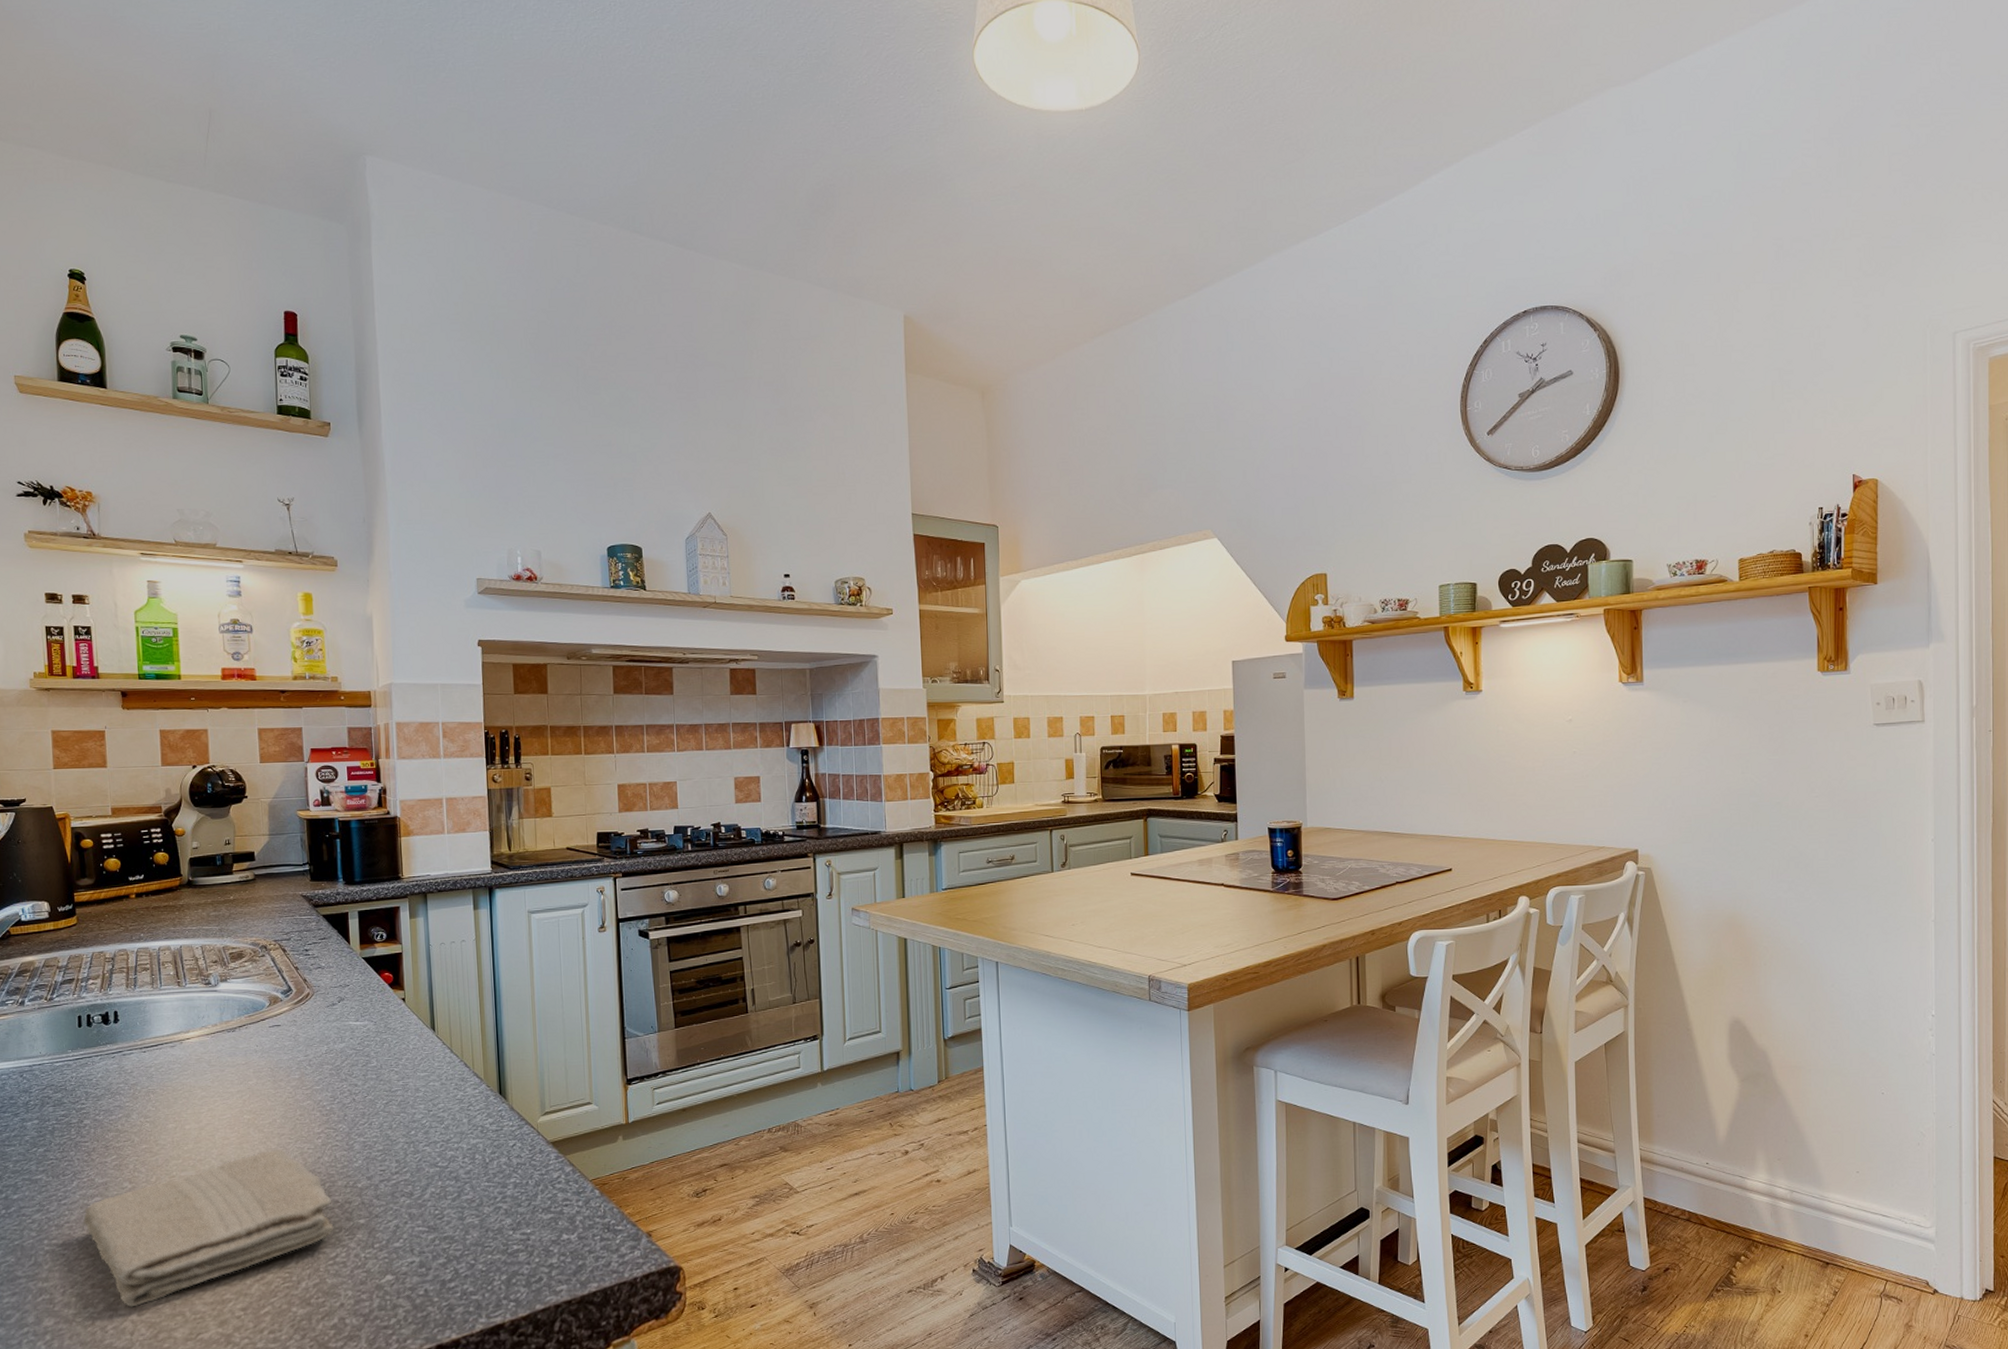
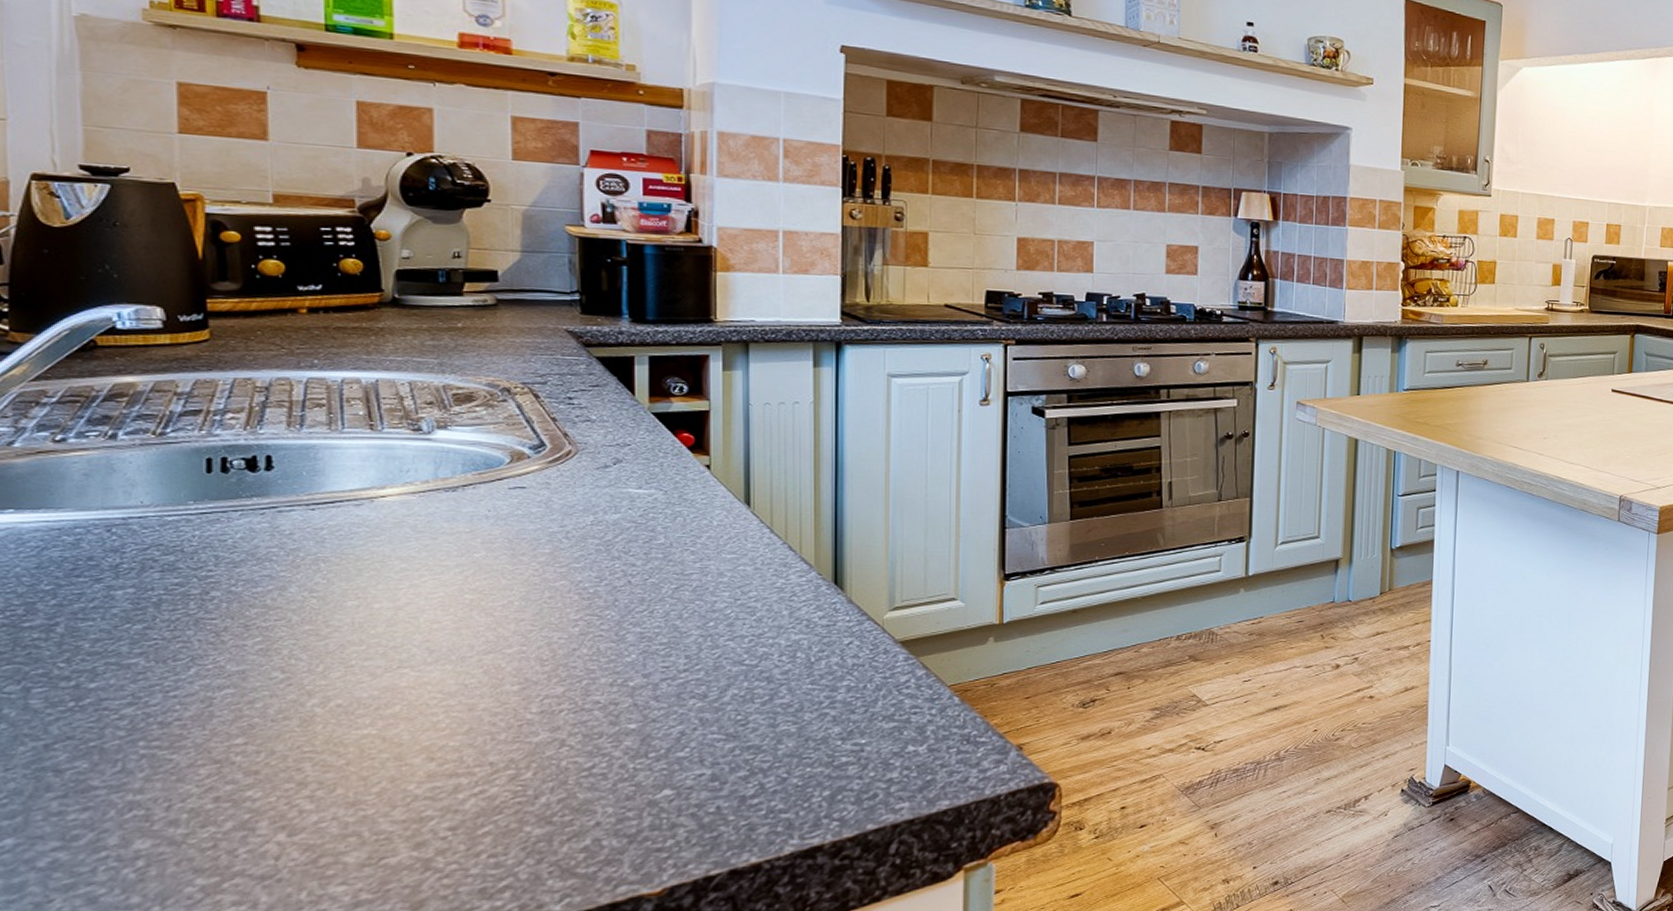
washcloth: present [82,1148,334,1307] -> none [203,636,591,826]

